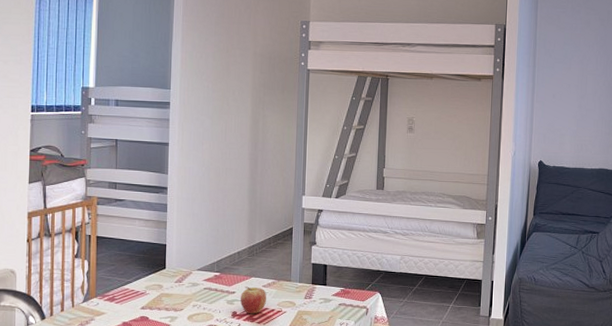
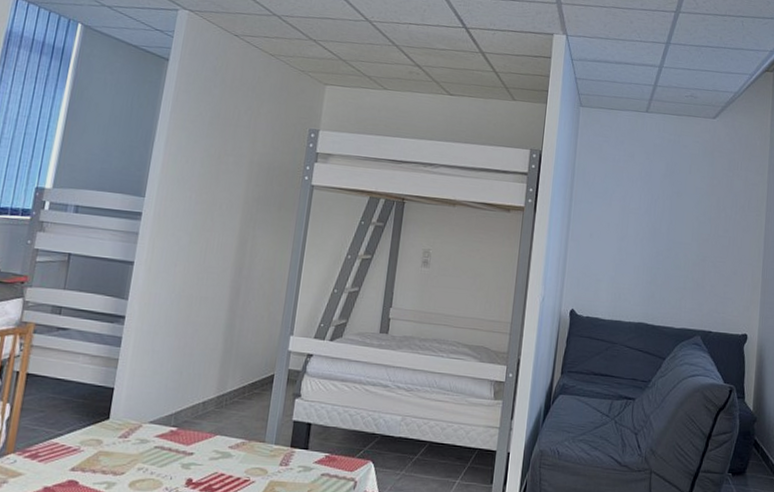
fruit: present [240,286,266,314] -> none [198,446,233,483]

